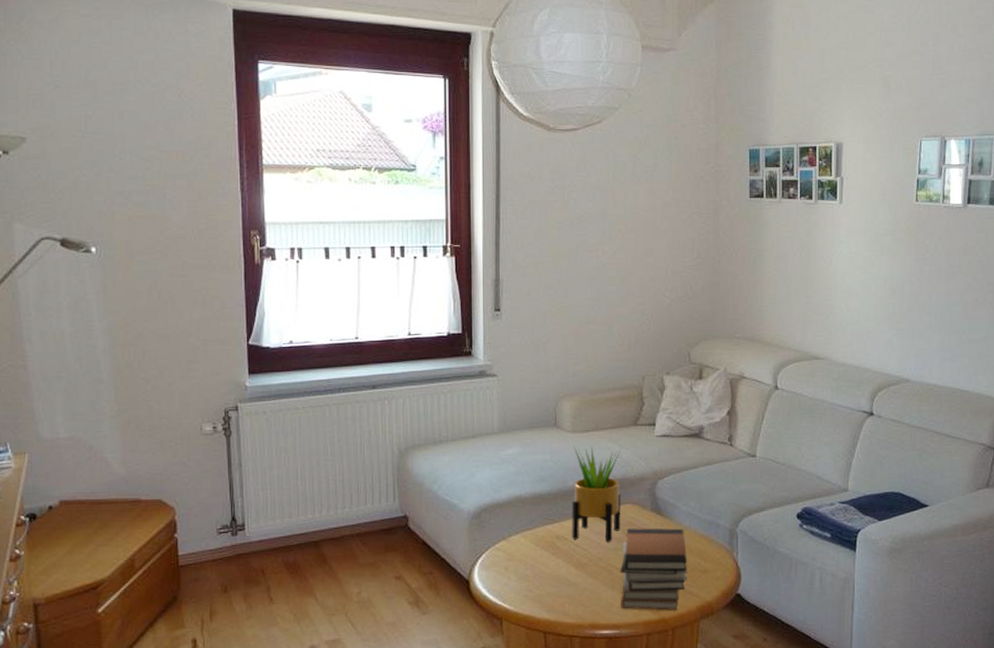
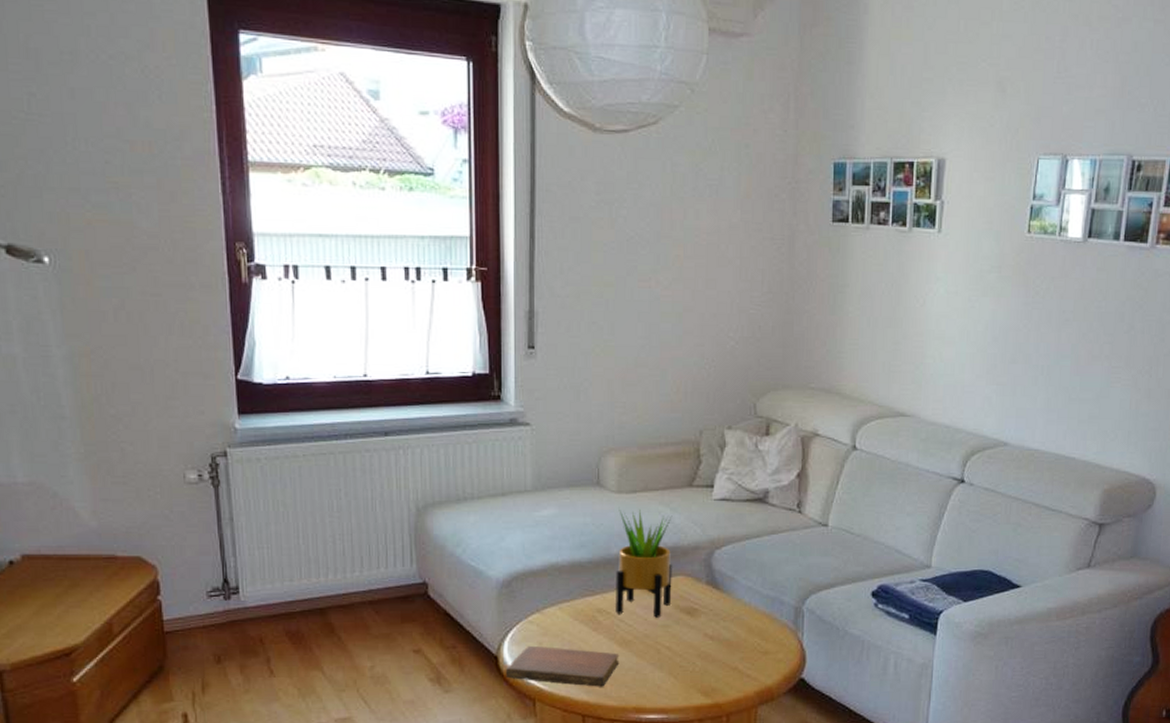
notebook: none [475,570,576,606] -> present [505,645,620,687]
book stack: present [620,528,688,611] -> none [670,603,747,695]

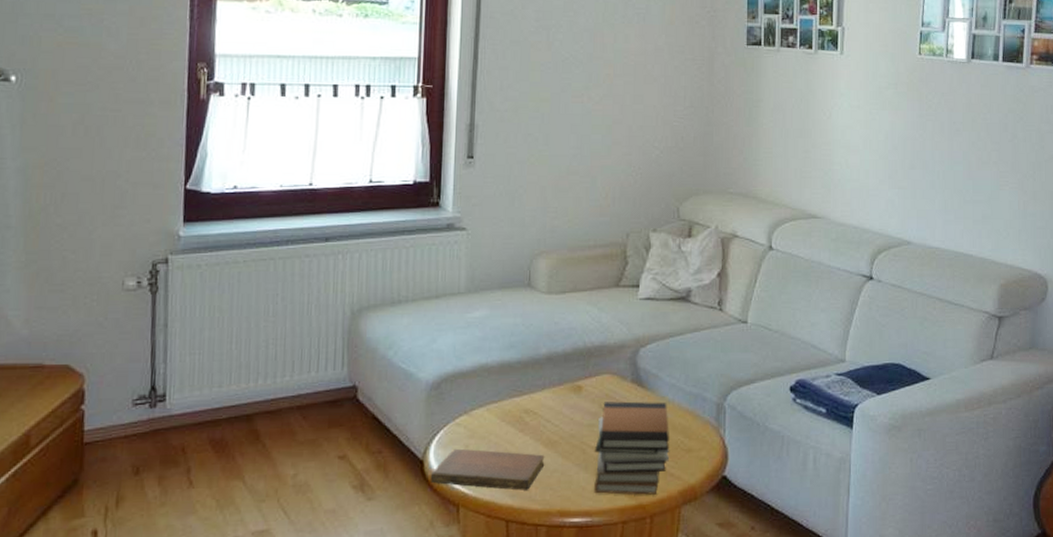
potted plant: present [616,507,672,618] -> none [542,308,600,417]
book stack: none [670,603,747,695] -> present [594,401,670,495]

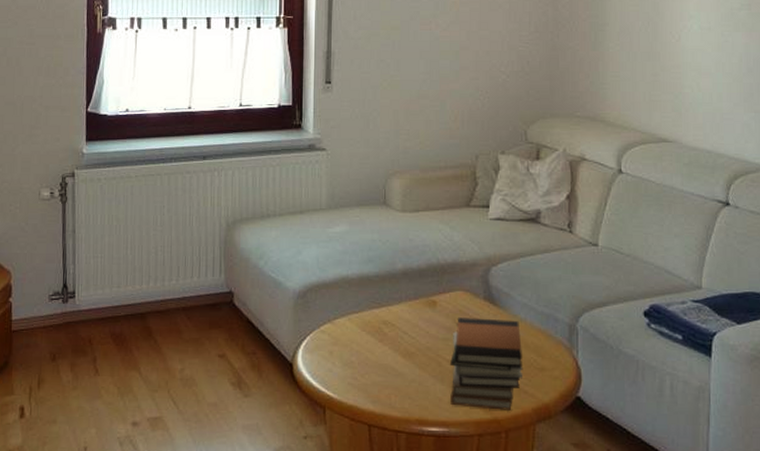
notebook: present [430,448,545,491] -> none [299,354,403,398]

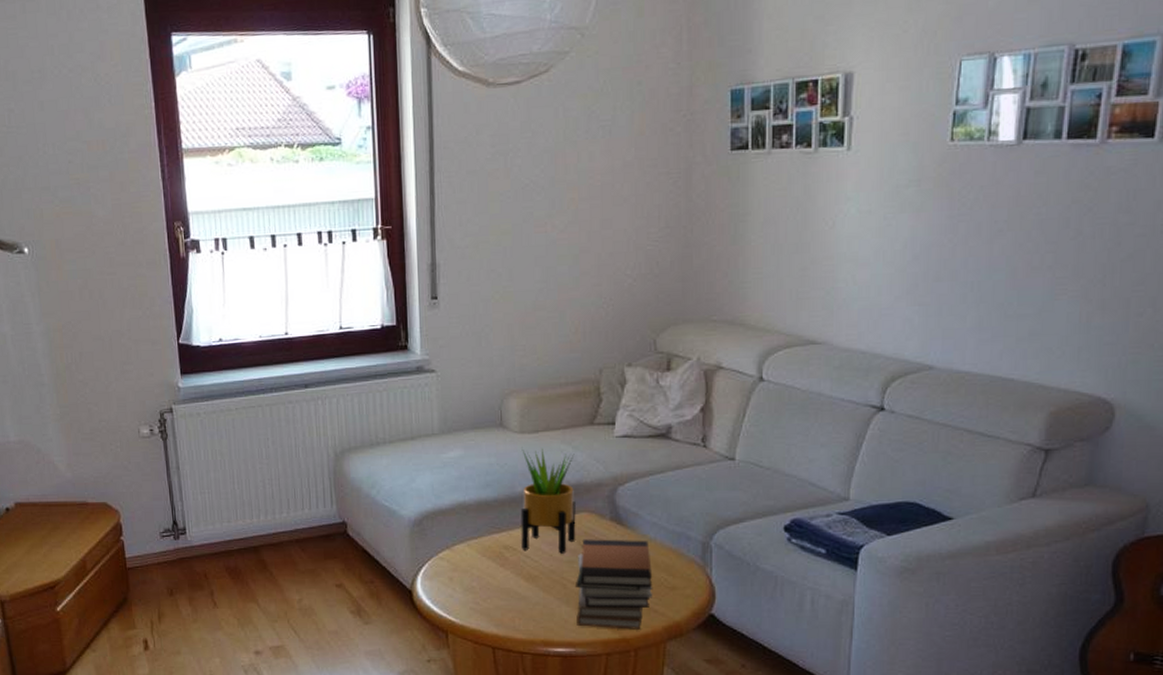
potted plant: none [400,225,452,331] -> present [520,447,576,554]

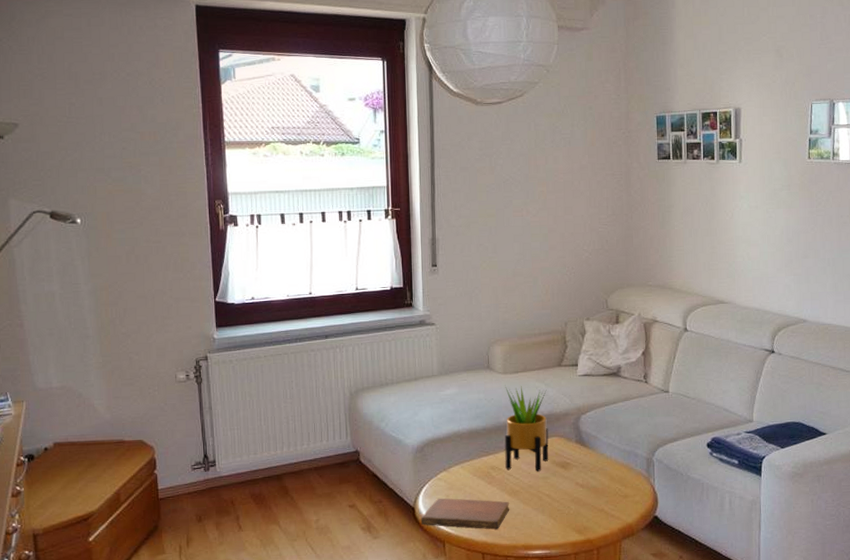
notebook: none [419,580,527,621] -> present [420,498,510,530]
book stack: present [576,539,653,630] -> none [549,458,610,532]

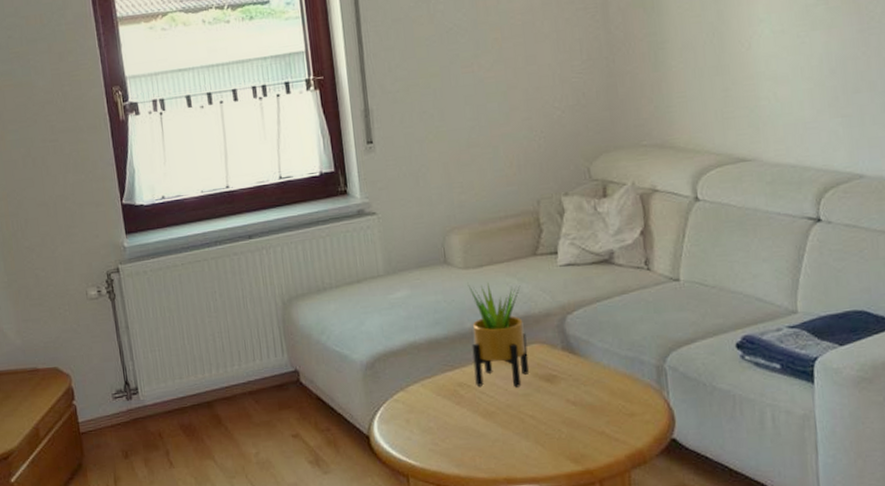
notebook: present [420,498,510,530] -> none [377,423,486,460]

